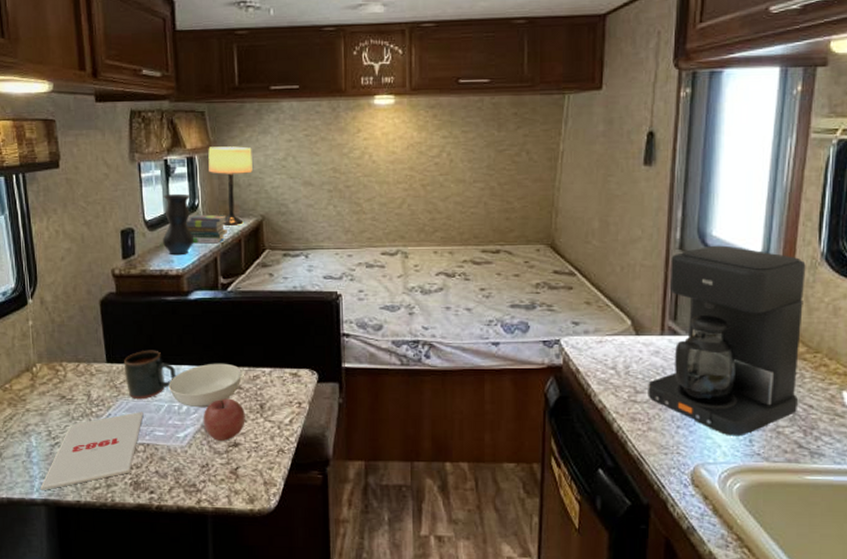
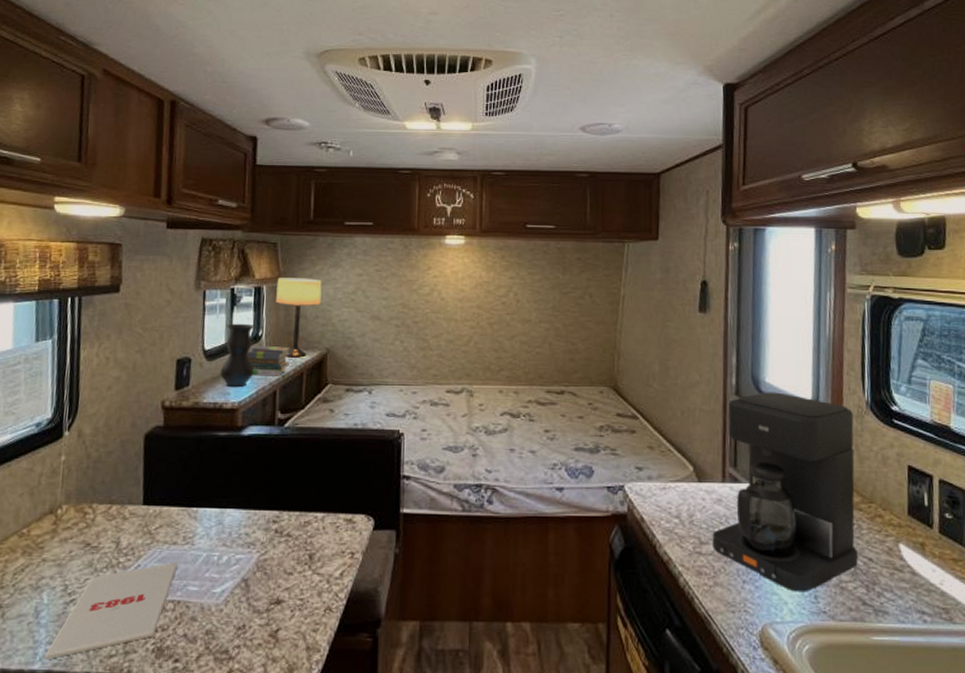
mug: present [124,350,177,398] -> none [161,490,220,547]
bowl: present [168,363,242,408] -> none [209,506,292,558]
fruit: present [203,398,245,442] -> none [244,547,292,599]

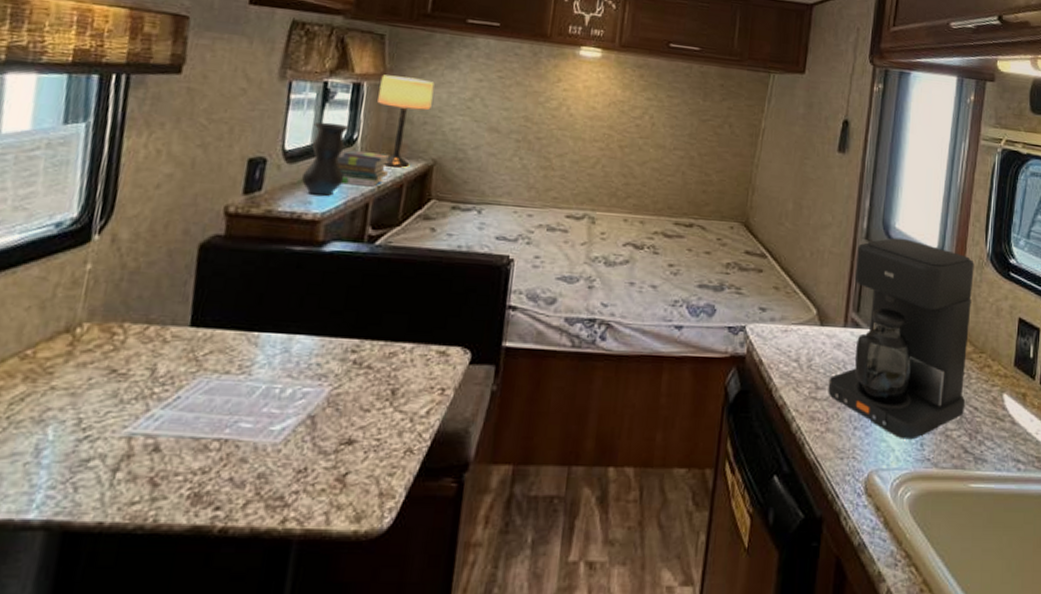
magazine: present [44,563,178,661] -> none [43,395,229,508]

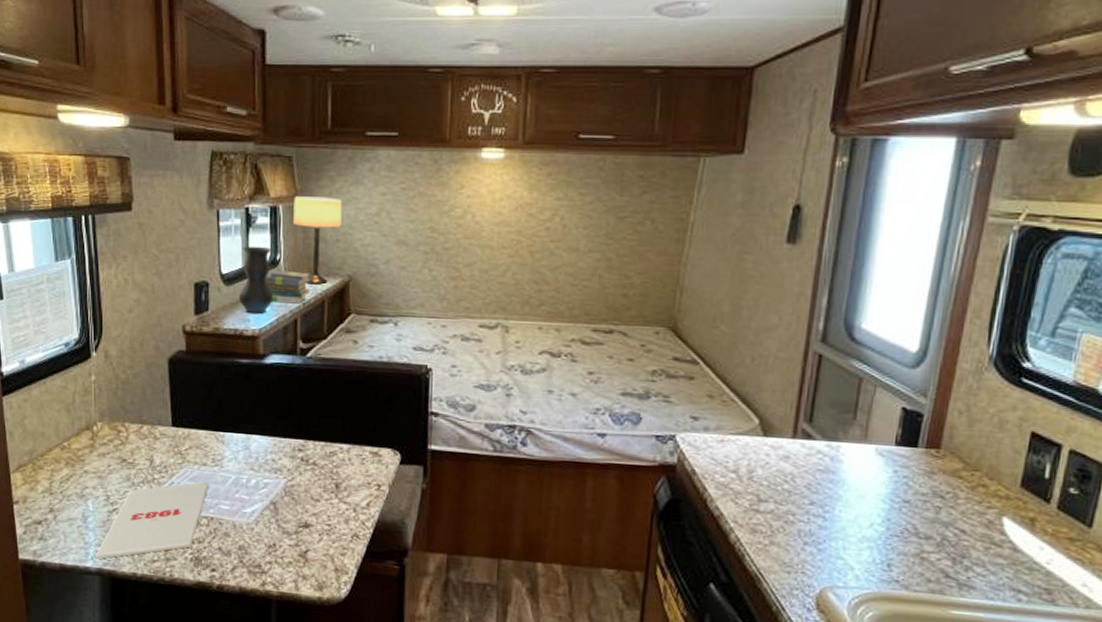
magazine: none [43,395,229,508] -> present [95,482,209,560]
coffee maker: present [828,237,974,440] -> none [772,339,970,560]

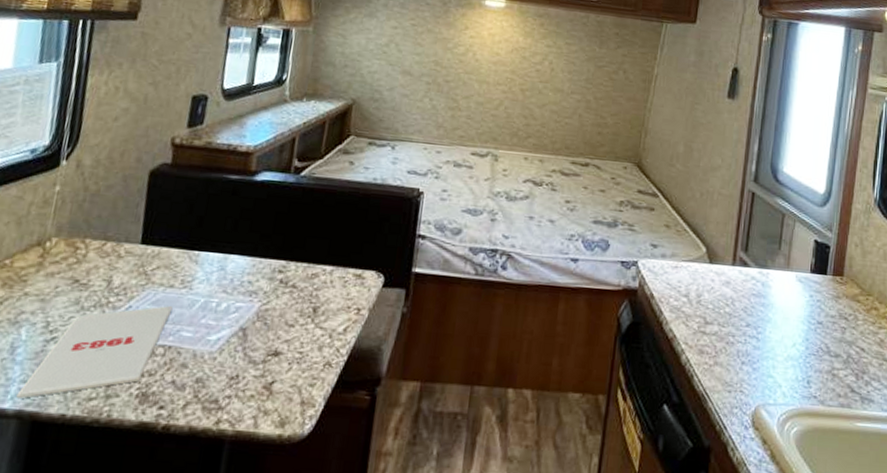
vase: present [239,246,274,315] -> none [238,64,279,131]
books: present [264,270,310,304] -> none [267,89,314,123]
table lamp: present [293,196,342,285] -> none [304,22,355,106]

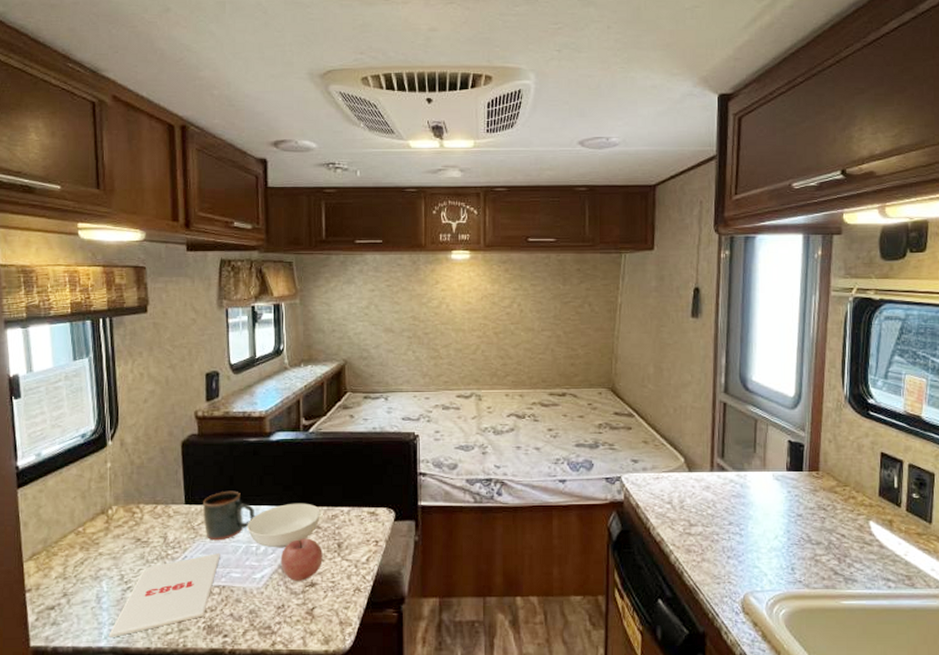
mug: none [159,233,222,291] -> present [203,490,255,540]
bowl: none [209,255,299,307] -> present [247,503,320,548]
fruit: none [242,297,295,349] -> present [280,538,323,582]

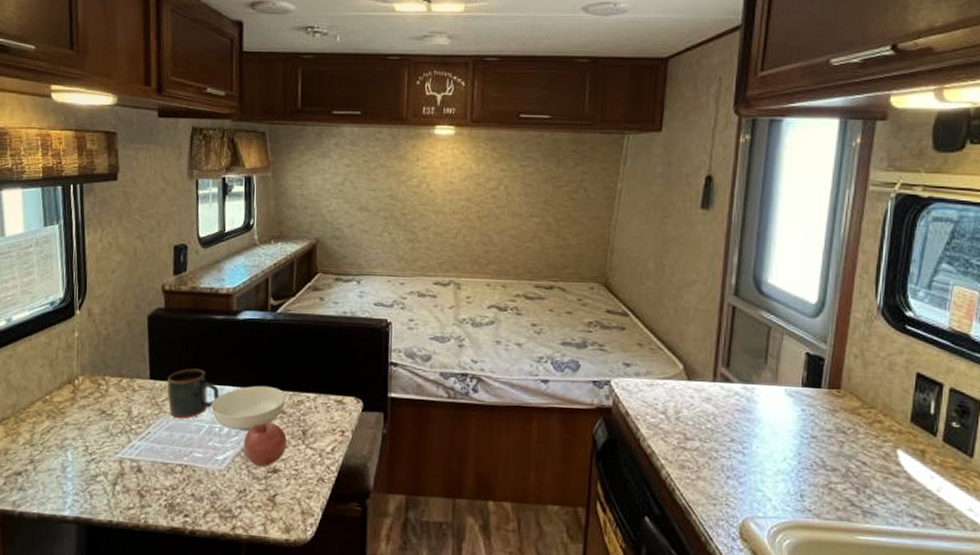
magazine: present [109,553,220,639] -> none [73,431,184,509]

